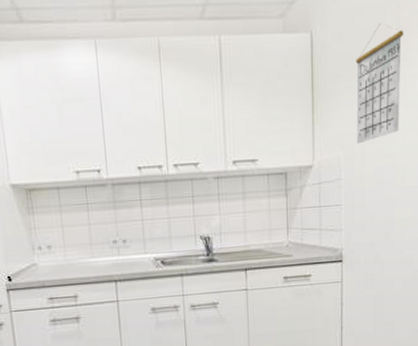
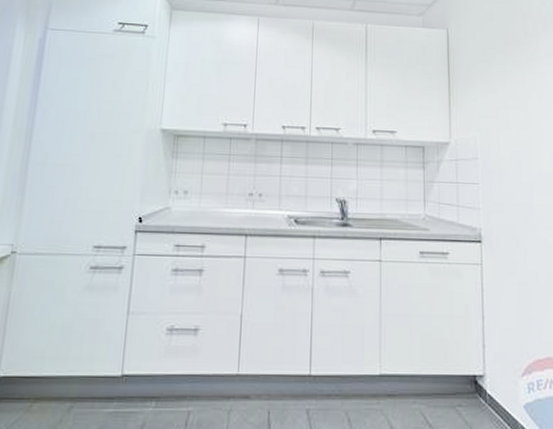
calendar: present [356,23,404,144] -> none [488,28,532,128]

